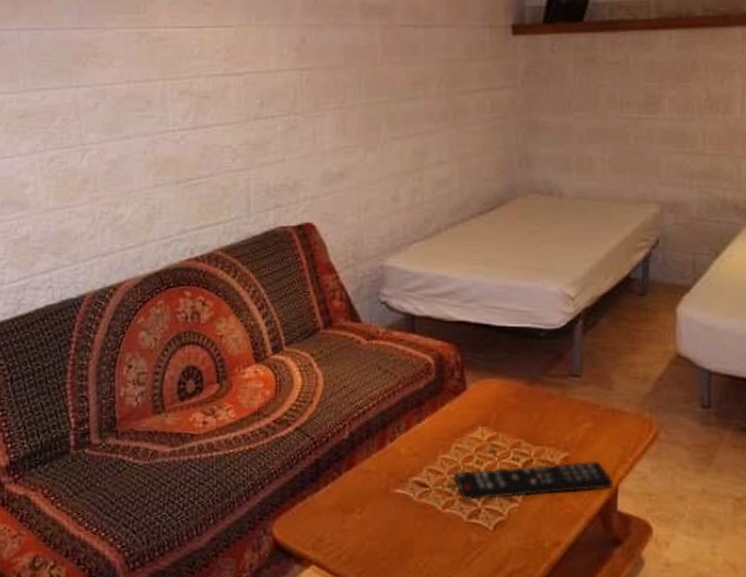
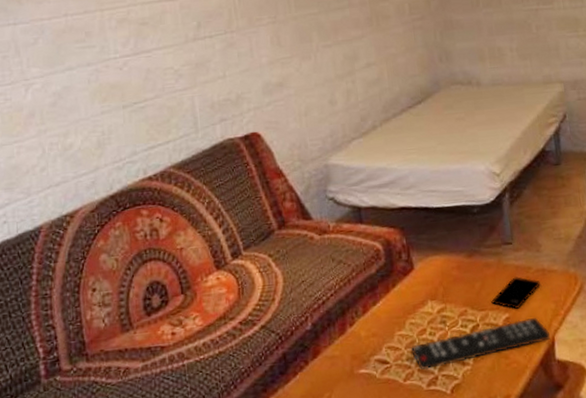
smartphone: none [550,414,608,449] -> present [491,277,541,309]

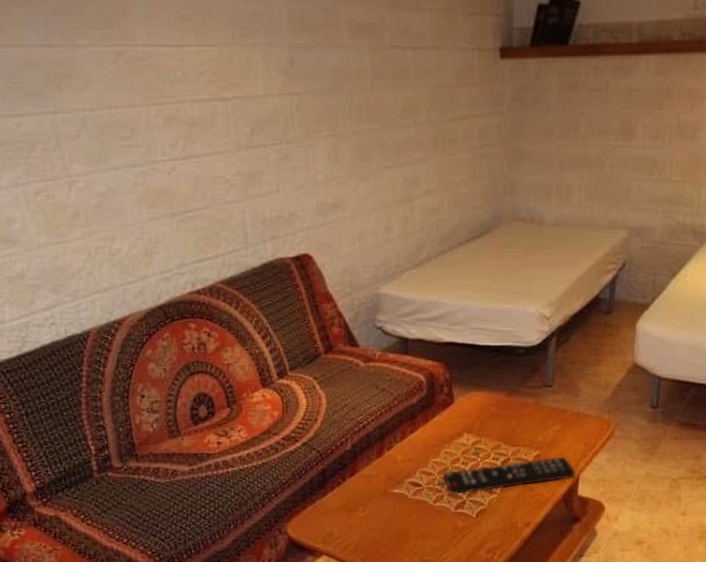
smartphone: present [491,277,541,309] -> none [525,418,574,447]

